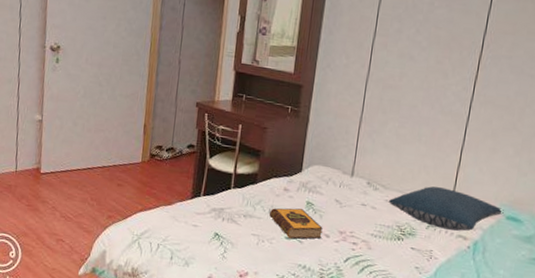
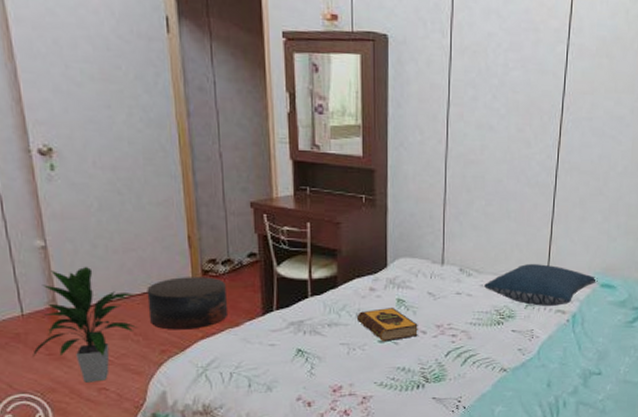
indoor plant: none [17,139,99,234] -> present [32,266,138,383]
stool: none [105,157,167,202] -> present [146,277,229,330]

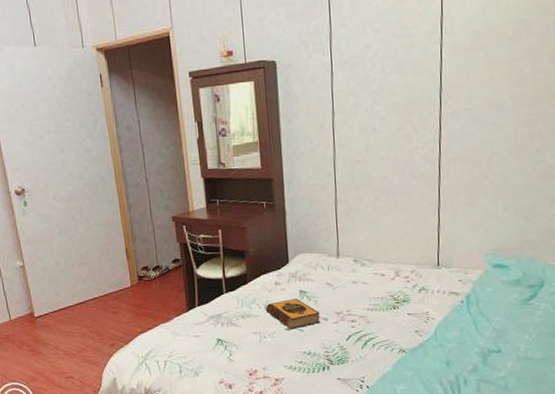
indoor plant: present [32,266,138,383] -> none [19,279,92,372]
stool: present [146,277,229,330] -> none [97,281,160,327]
pillow: present [484,264,598,306] -> none [378,250,489,290]

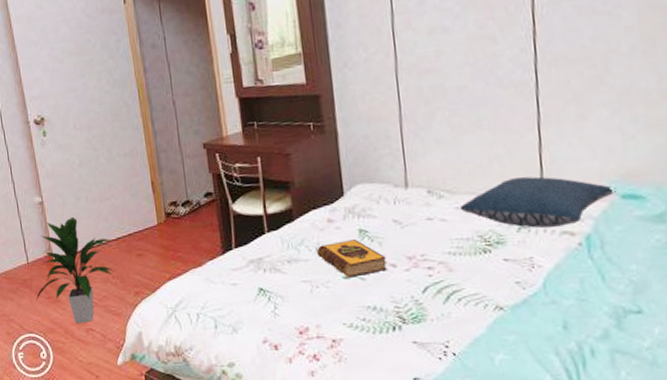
indoor plant: none [19,279,92,372] -> present [36,216,115,324]
pillow: none [378,250,489,290] -> present [460,176,616,228]

